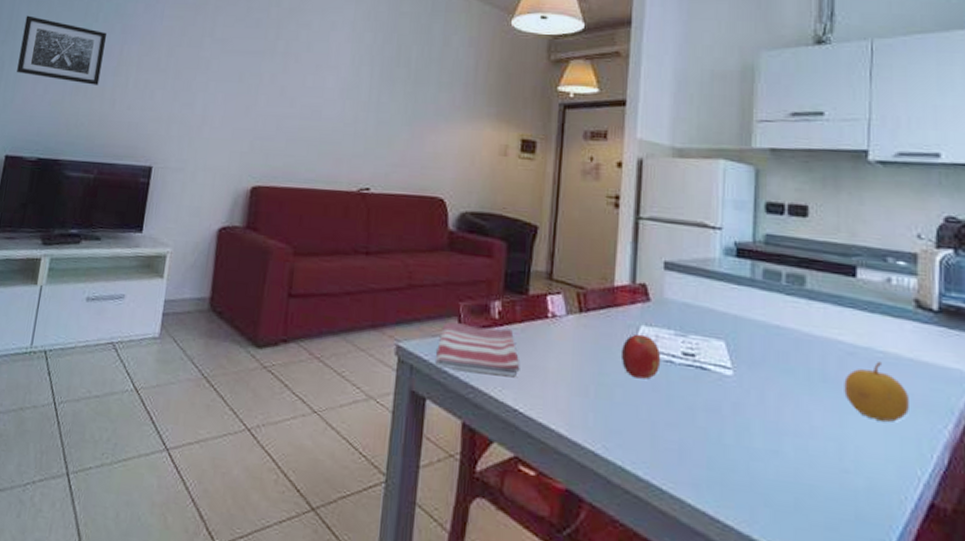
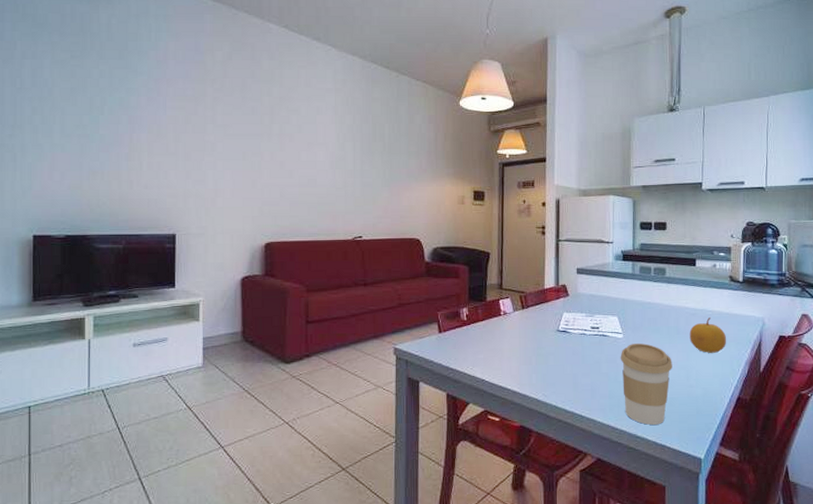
wall art: present [16,15,108,85] -> none [30,111,115,170]
dish towel: present [436,322,520,378] -> none [424,326,484,359]
fruit: present [620,334,661,379] -> none [551,318,578,348]
coffee cup: none [727,387,814,526] -> present [620,343,673,425]

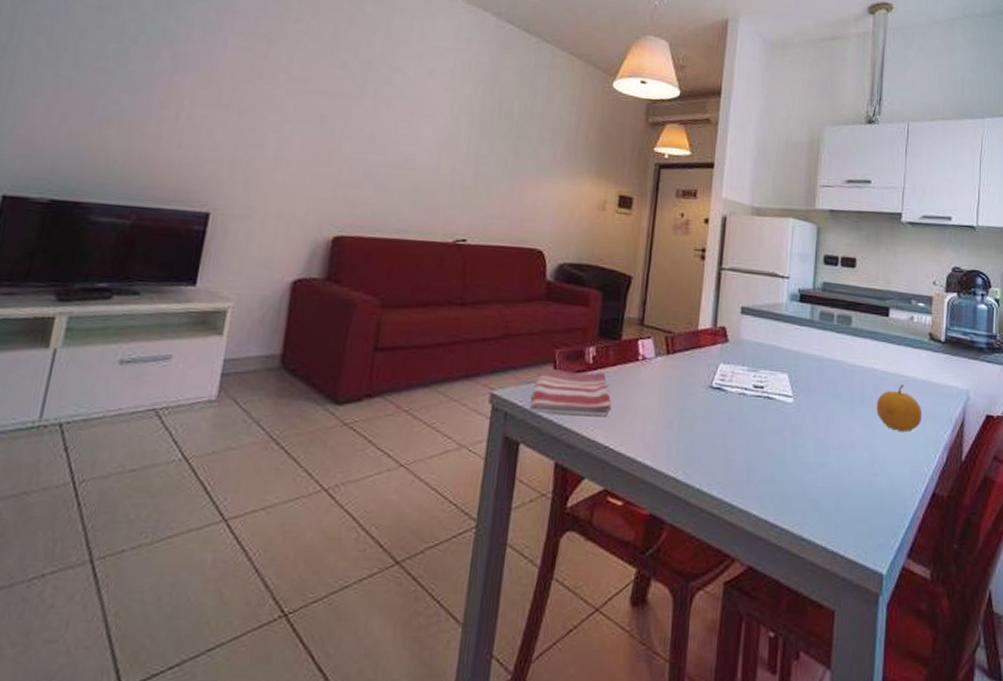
dish towel: none [424,326,484,359] -> present [530,369,612,417]
coffee cup: present [620,343,673,425] -> none [787,411,853,524]

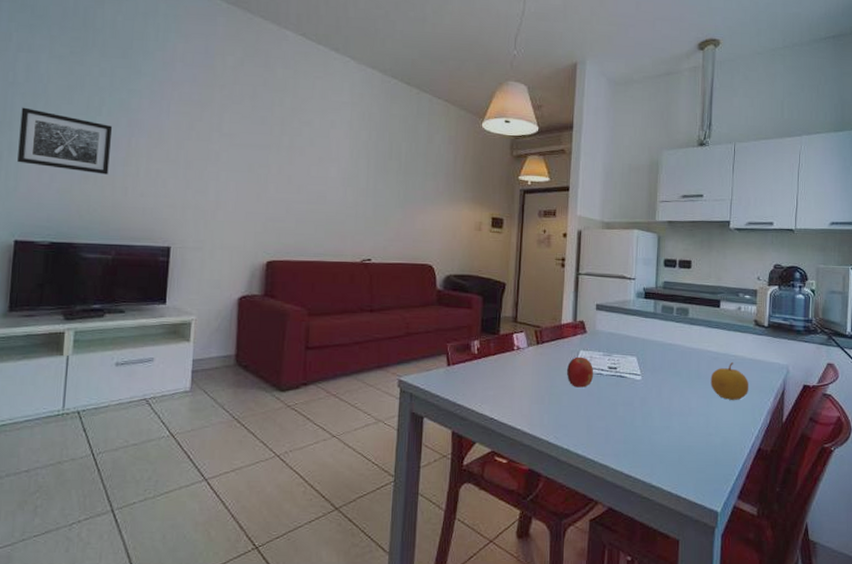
wall art: none [19,29,151,119] -> present [17,107,113,175]
dish towel: present [530,369,612,417] -> none [430,359,495,395]
fruit: none [701,371,736,411] -> present [566,356,594,388]

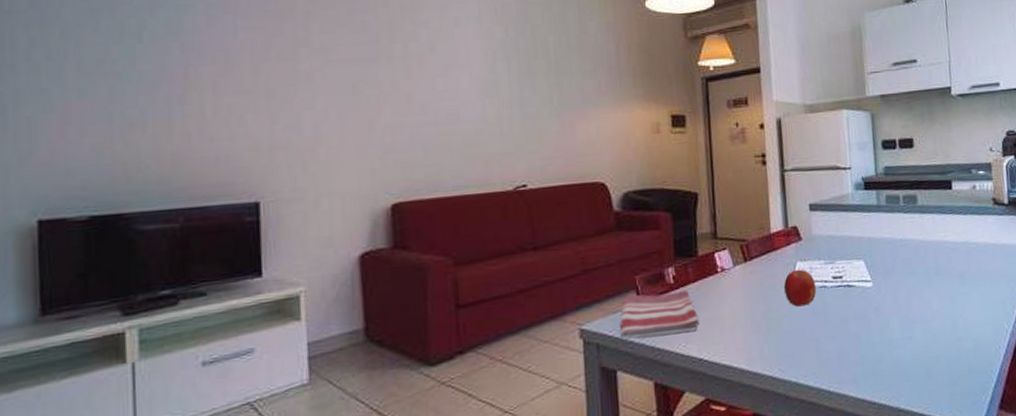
wall art: present [17,107,113,175] -> none [27,42,161,120]
dish towel: none [430,359,495,395] -> present [620,290,700,339]
fruit: present [710,363,749,400] -> none [951,251,996,296]

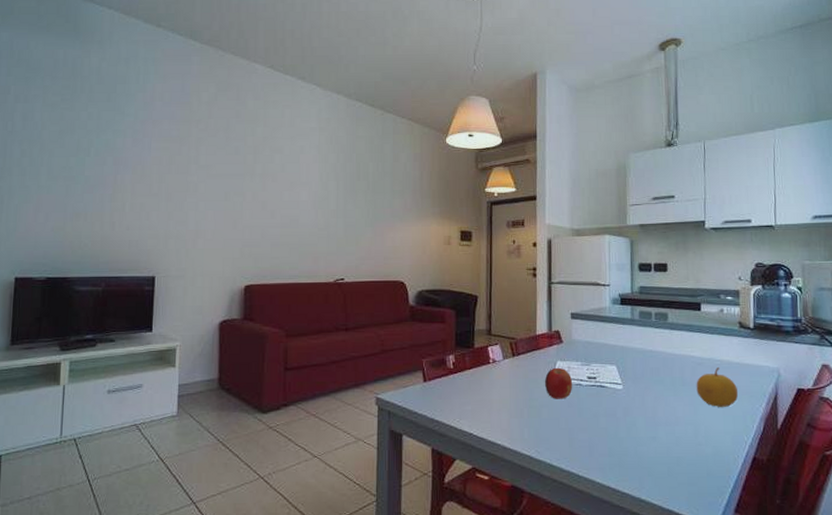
dish towel: present [620,290,700,339] -> none [408,375,472,410]
fruit: none [951,251,996,296] -> present [696,368,739,407]

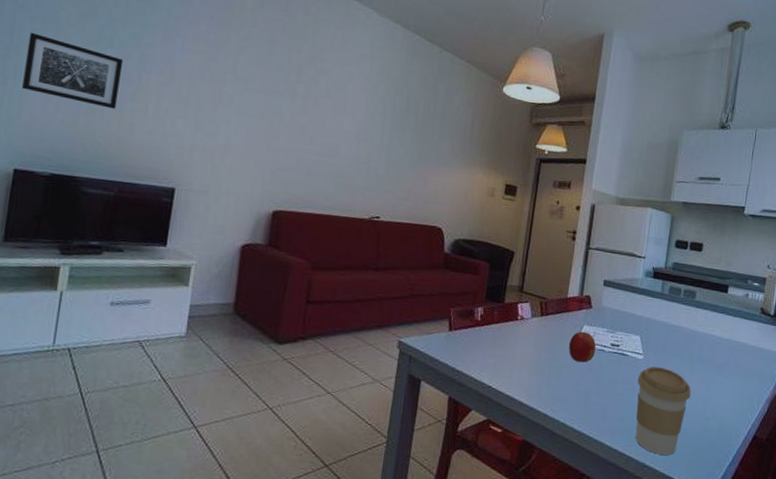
wall art: none [16,153,100,211] -> present [22,32,124,109]
coffee cup: none [620,396,679,487] -> present [635,366,691,455]
fruit: present [696,368,739,407] -> none [711,349,750,387]

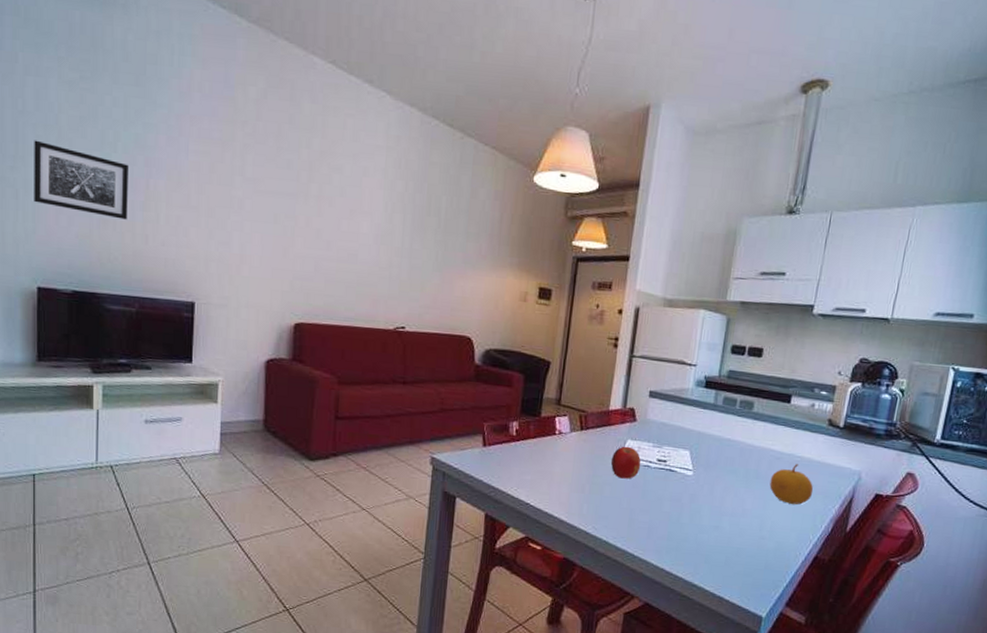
coffee cup: present [635,366,691,455] -> none [683,483,746,575]
fruit: none [711,349,750,387] -> present [769,464,814,505]

